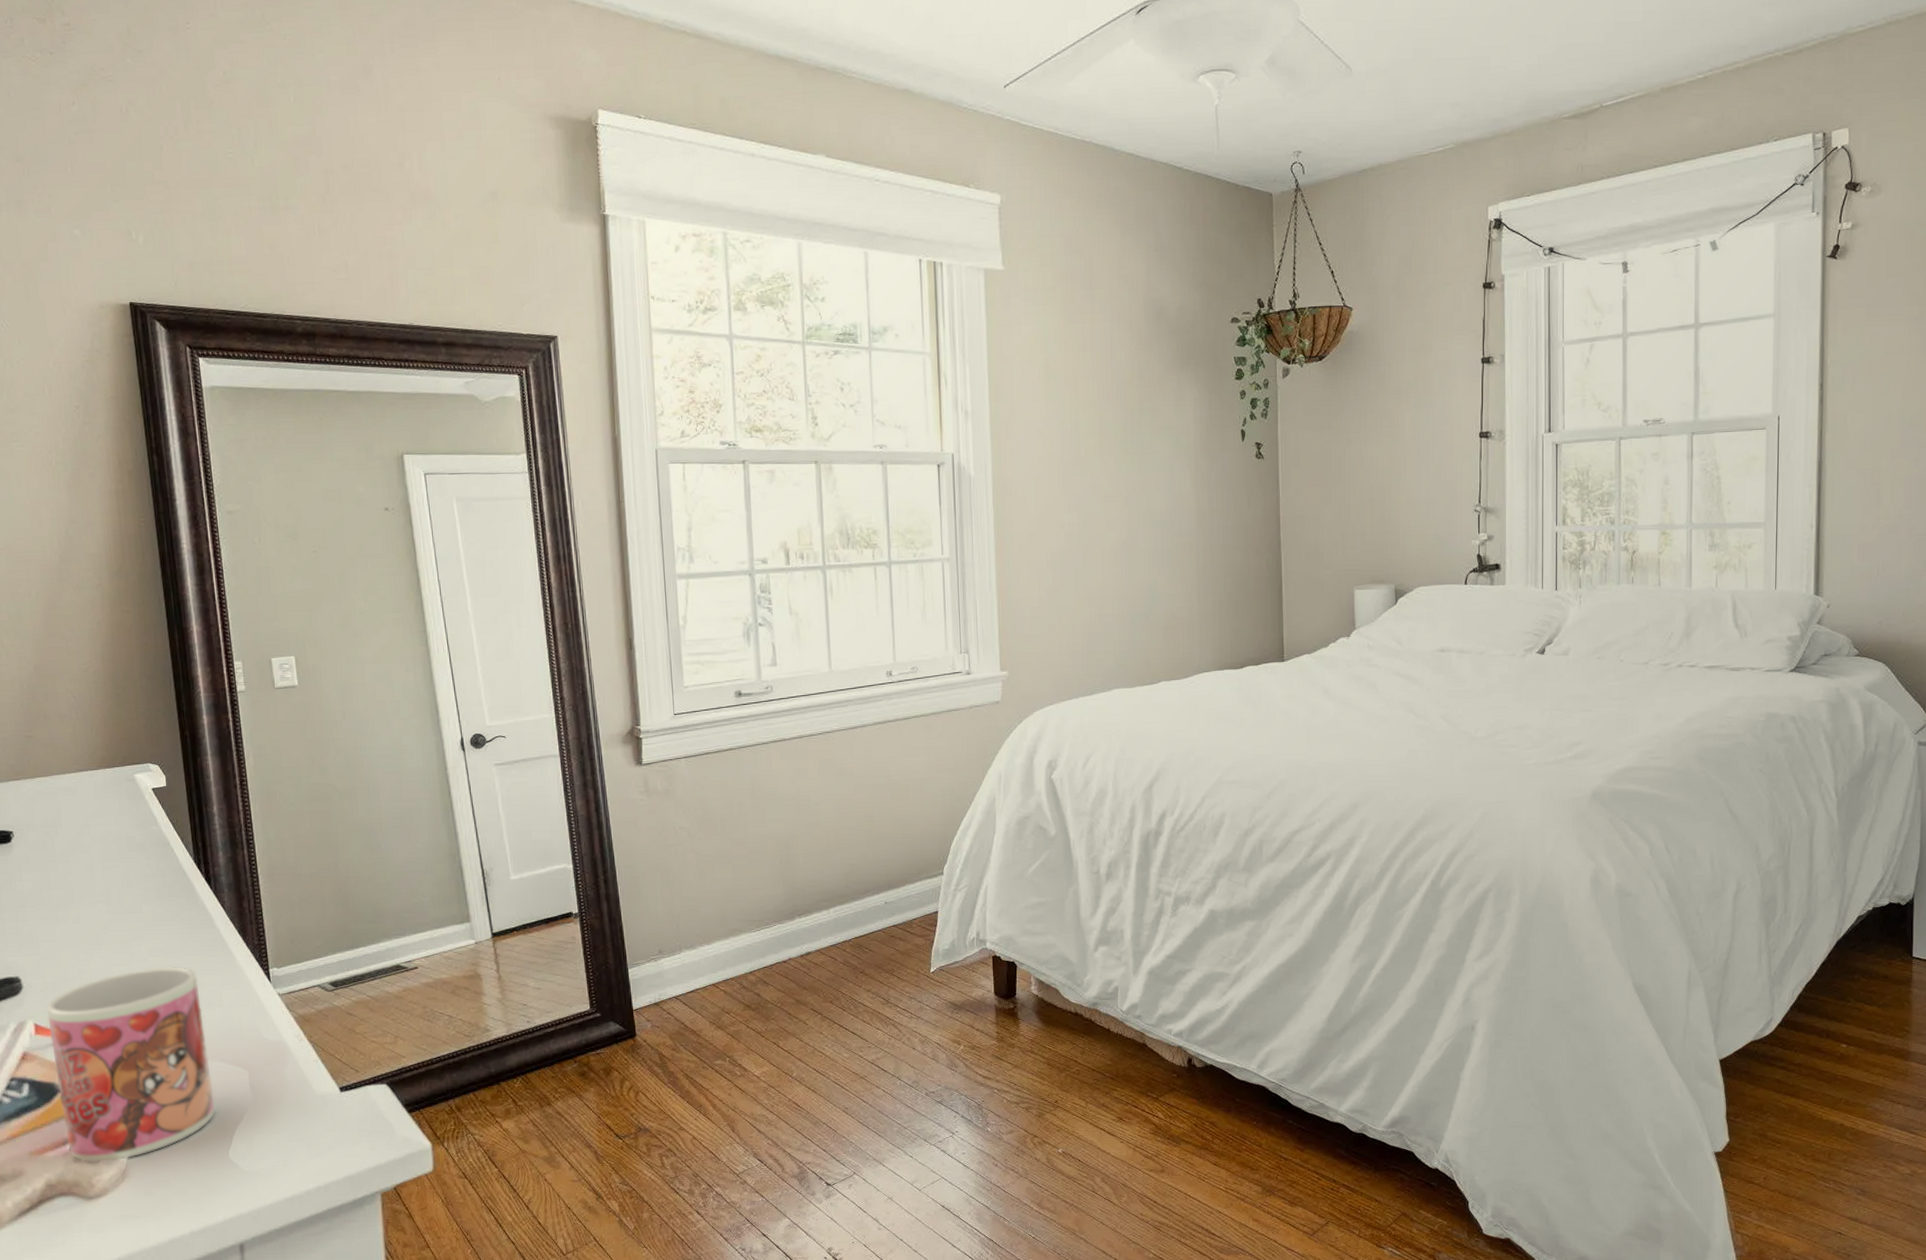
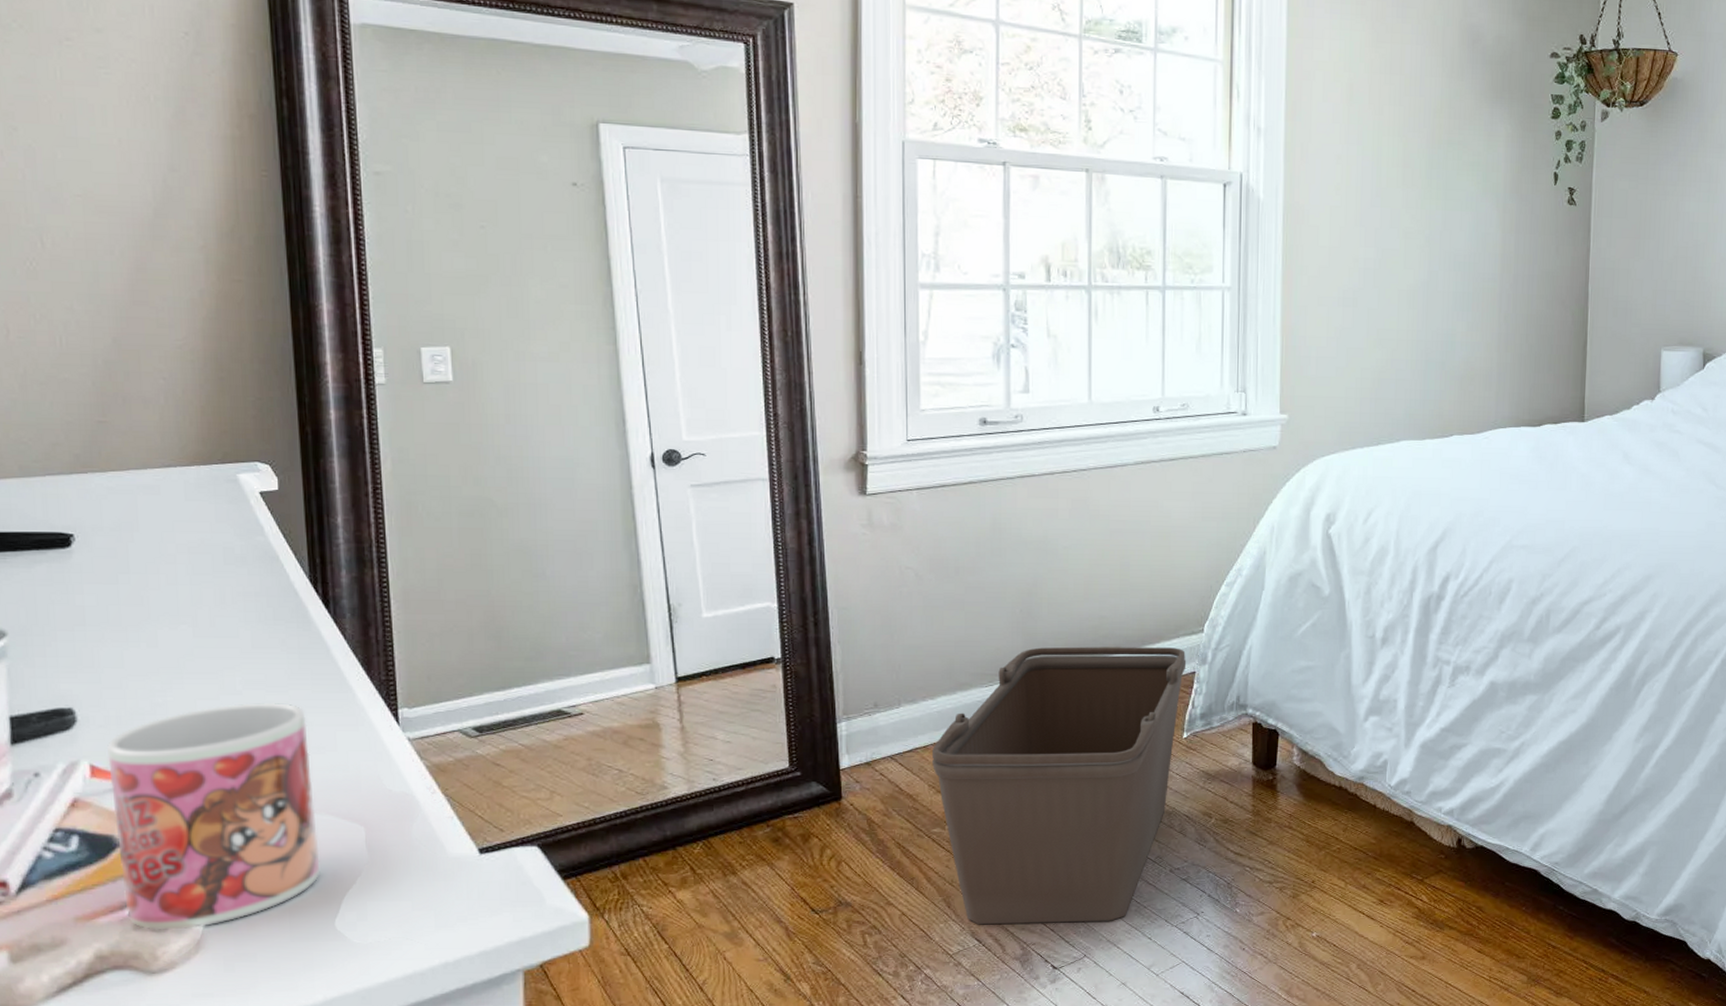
bicycle basket: none [711,890,930,1147] -> present [931,646,1187,925]

